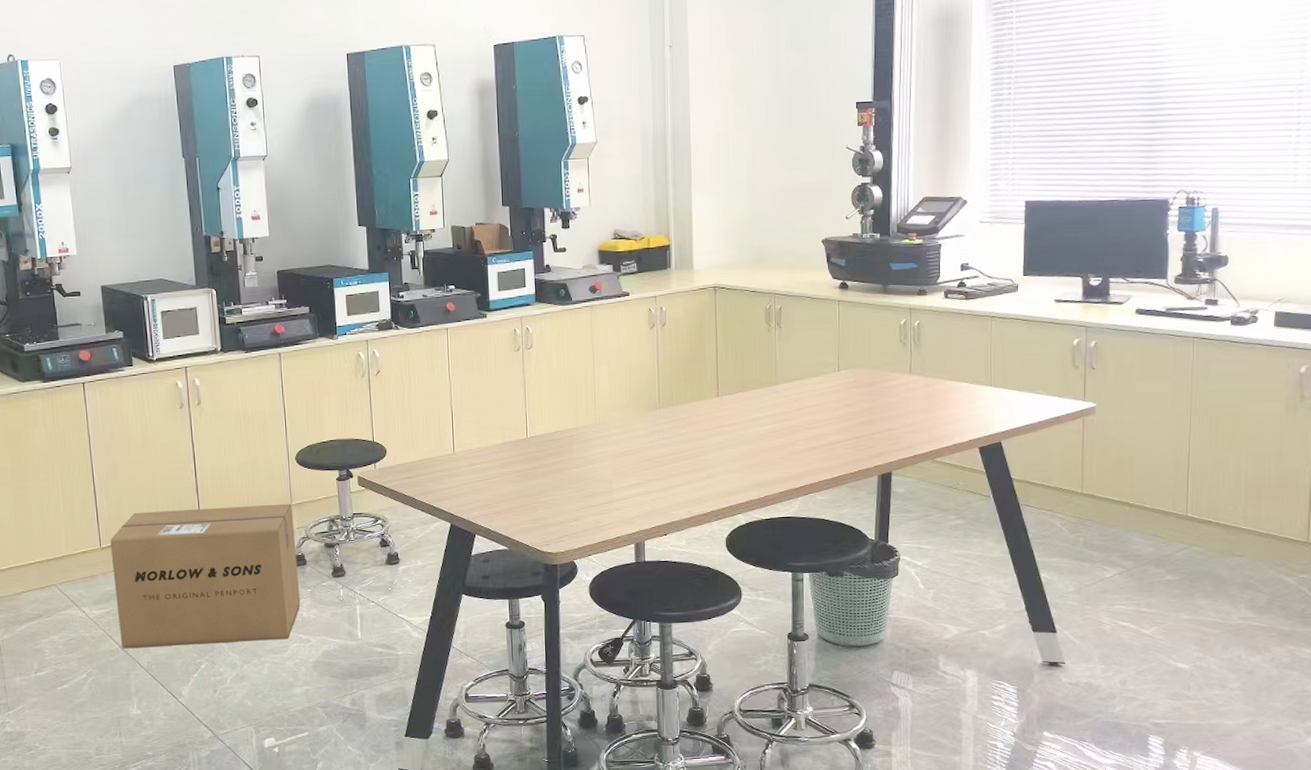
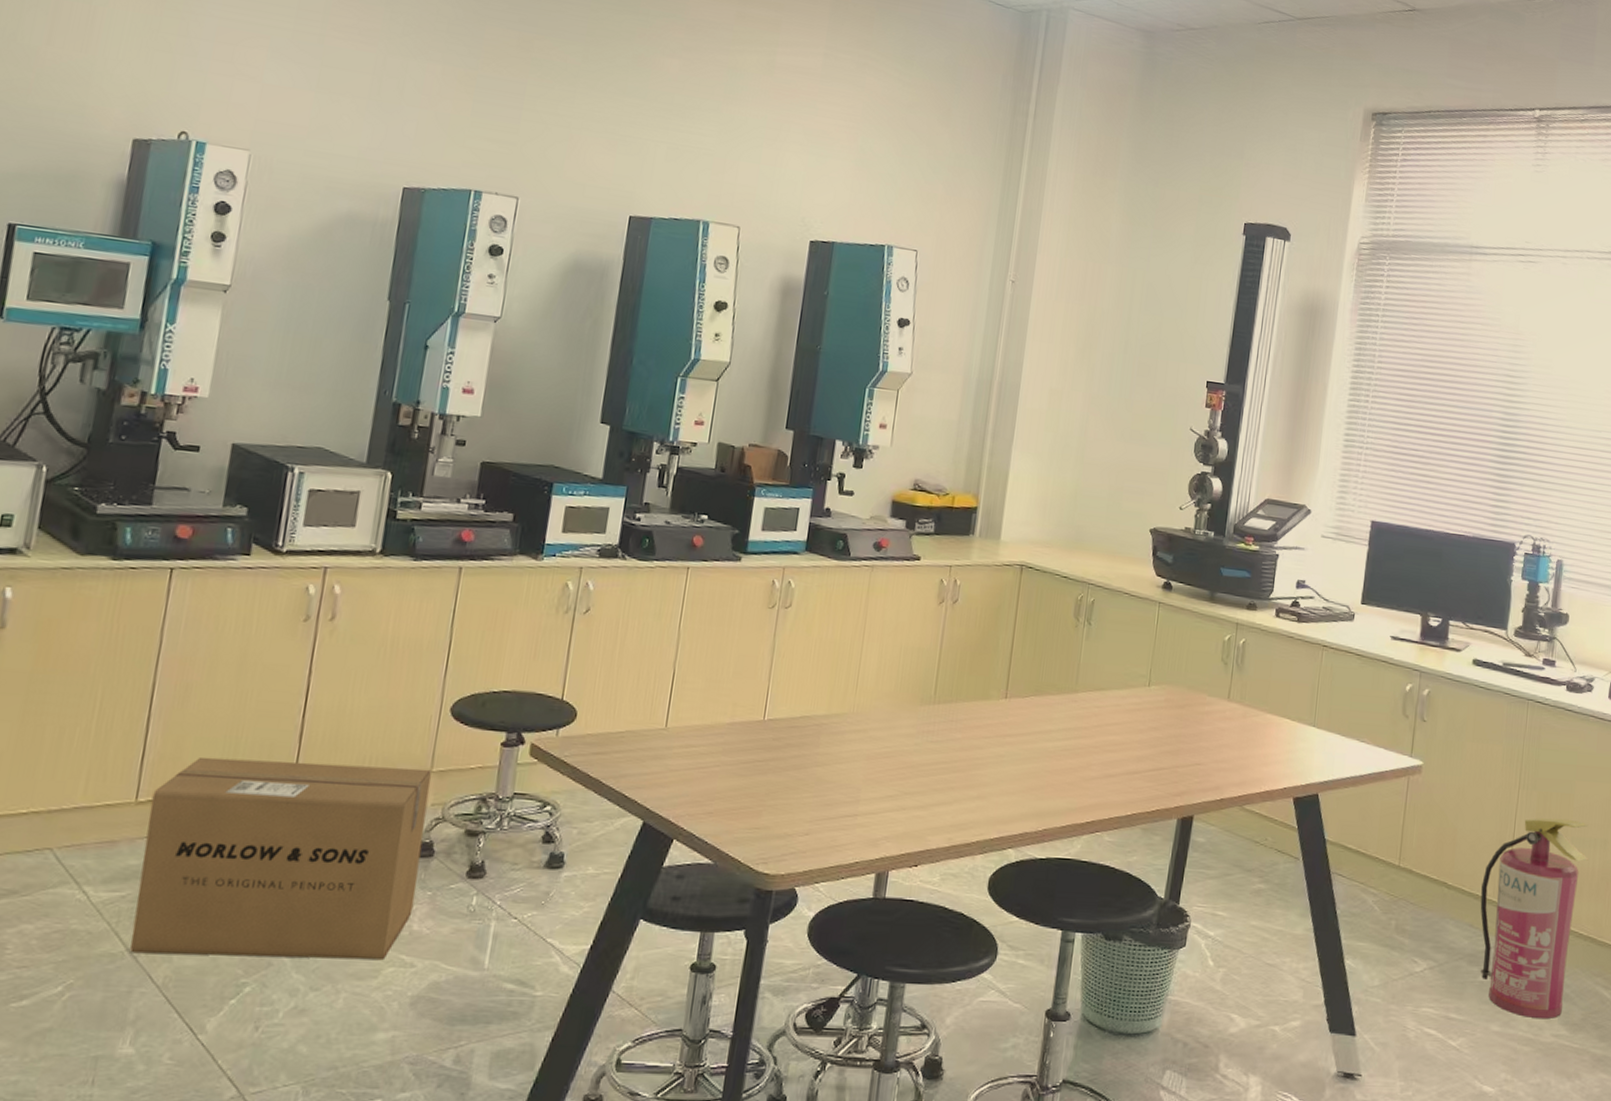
fire extinguisher: none [1162,436,1264,606] -> present [1480,818,1588,1018]

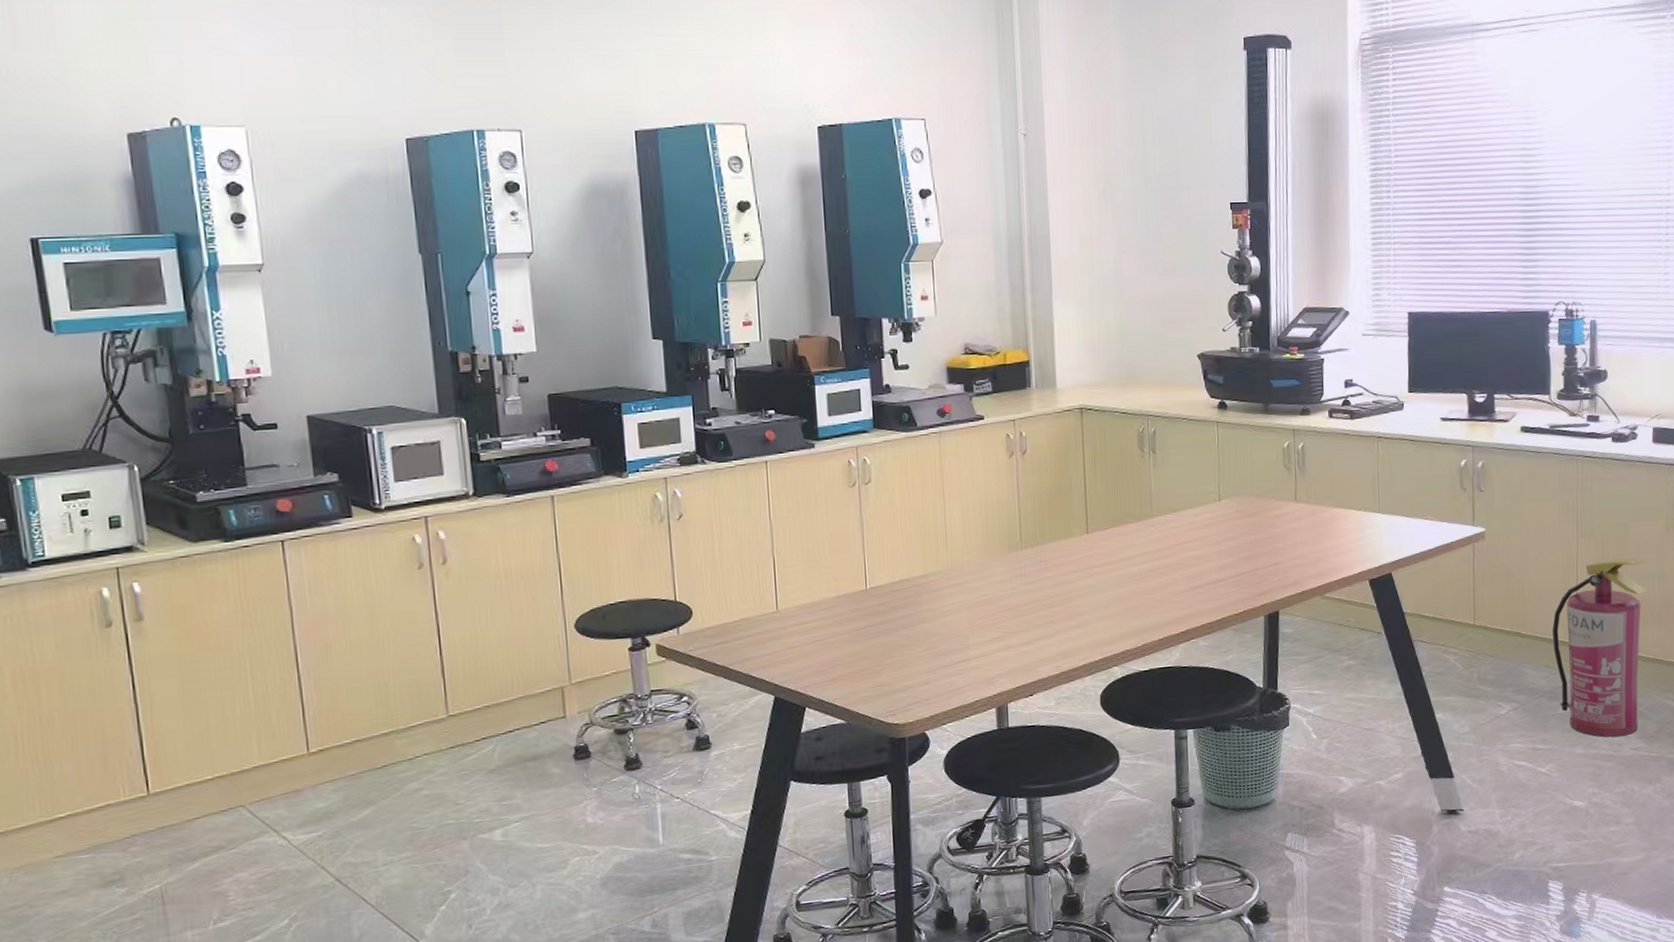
box: present [130,756,432,960] -> none [321,682,584,882]

